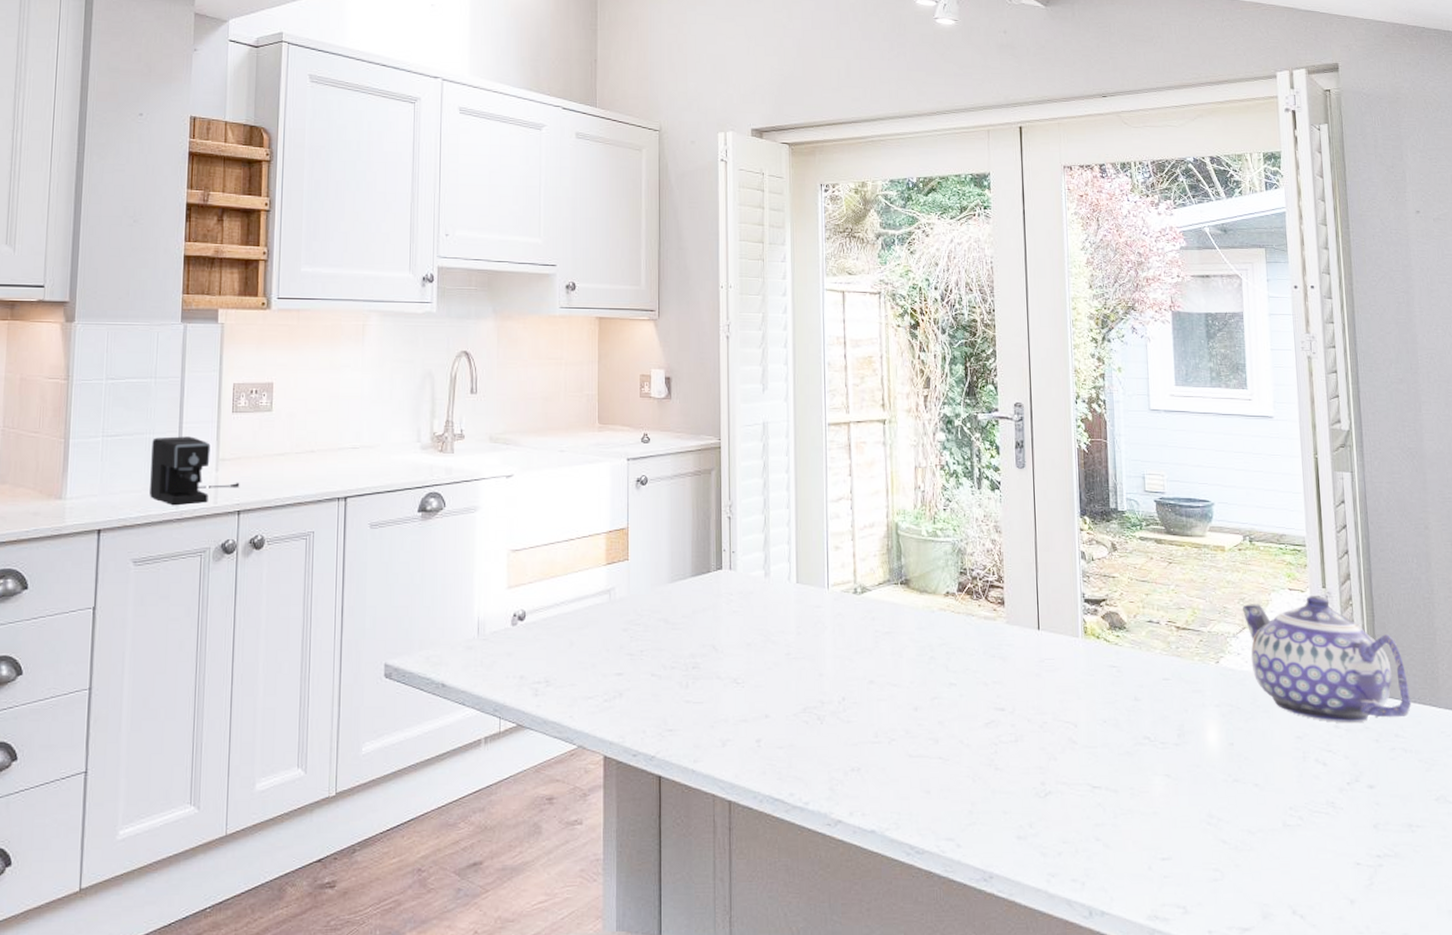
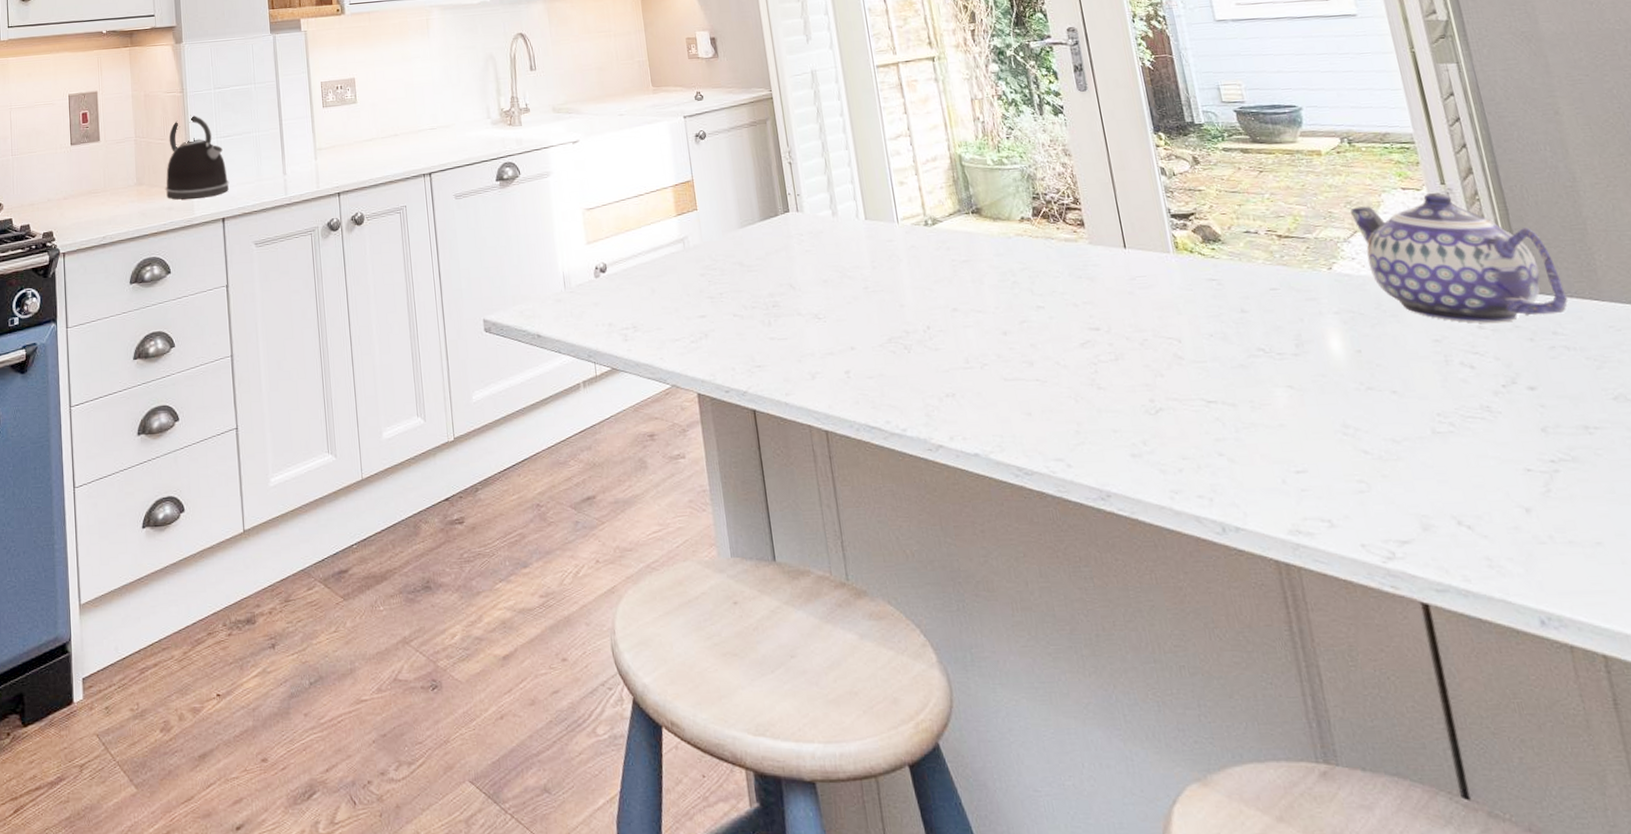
kettle: none [32,408,112,504] -> present [165,116,229,200]
coffee maker: present [150,436,240,505] -> none [258,131,337,192]

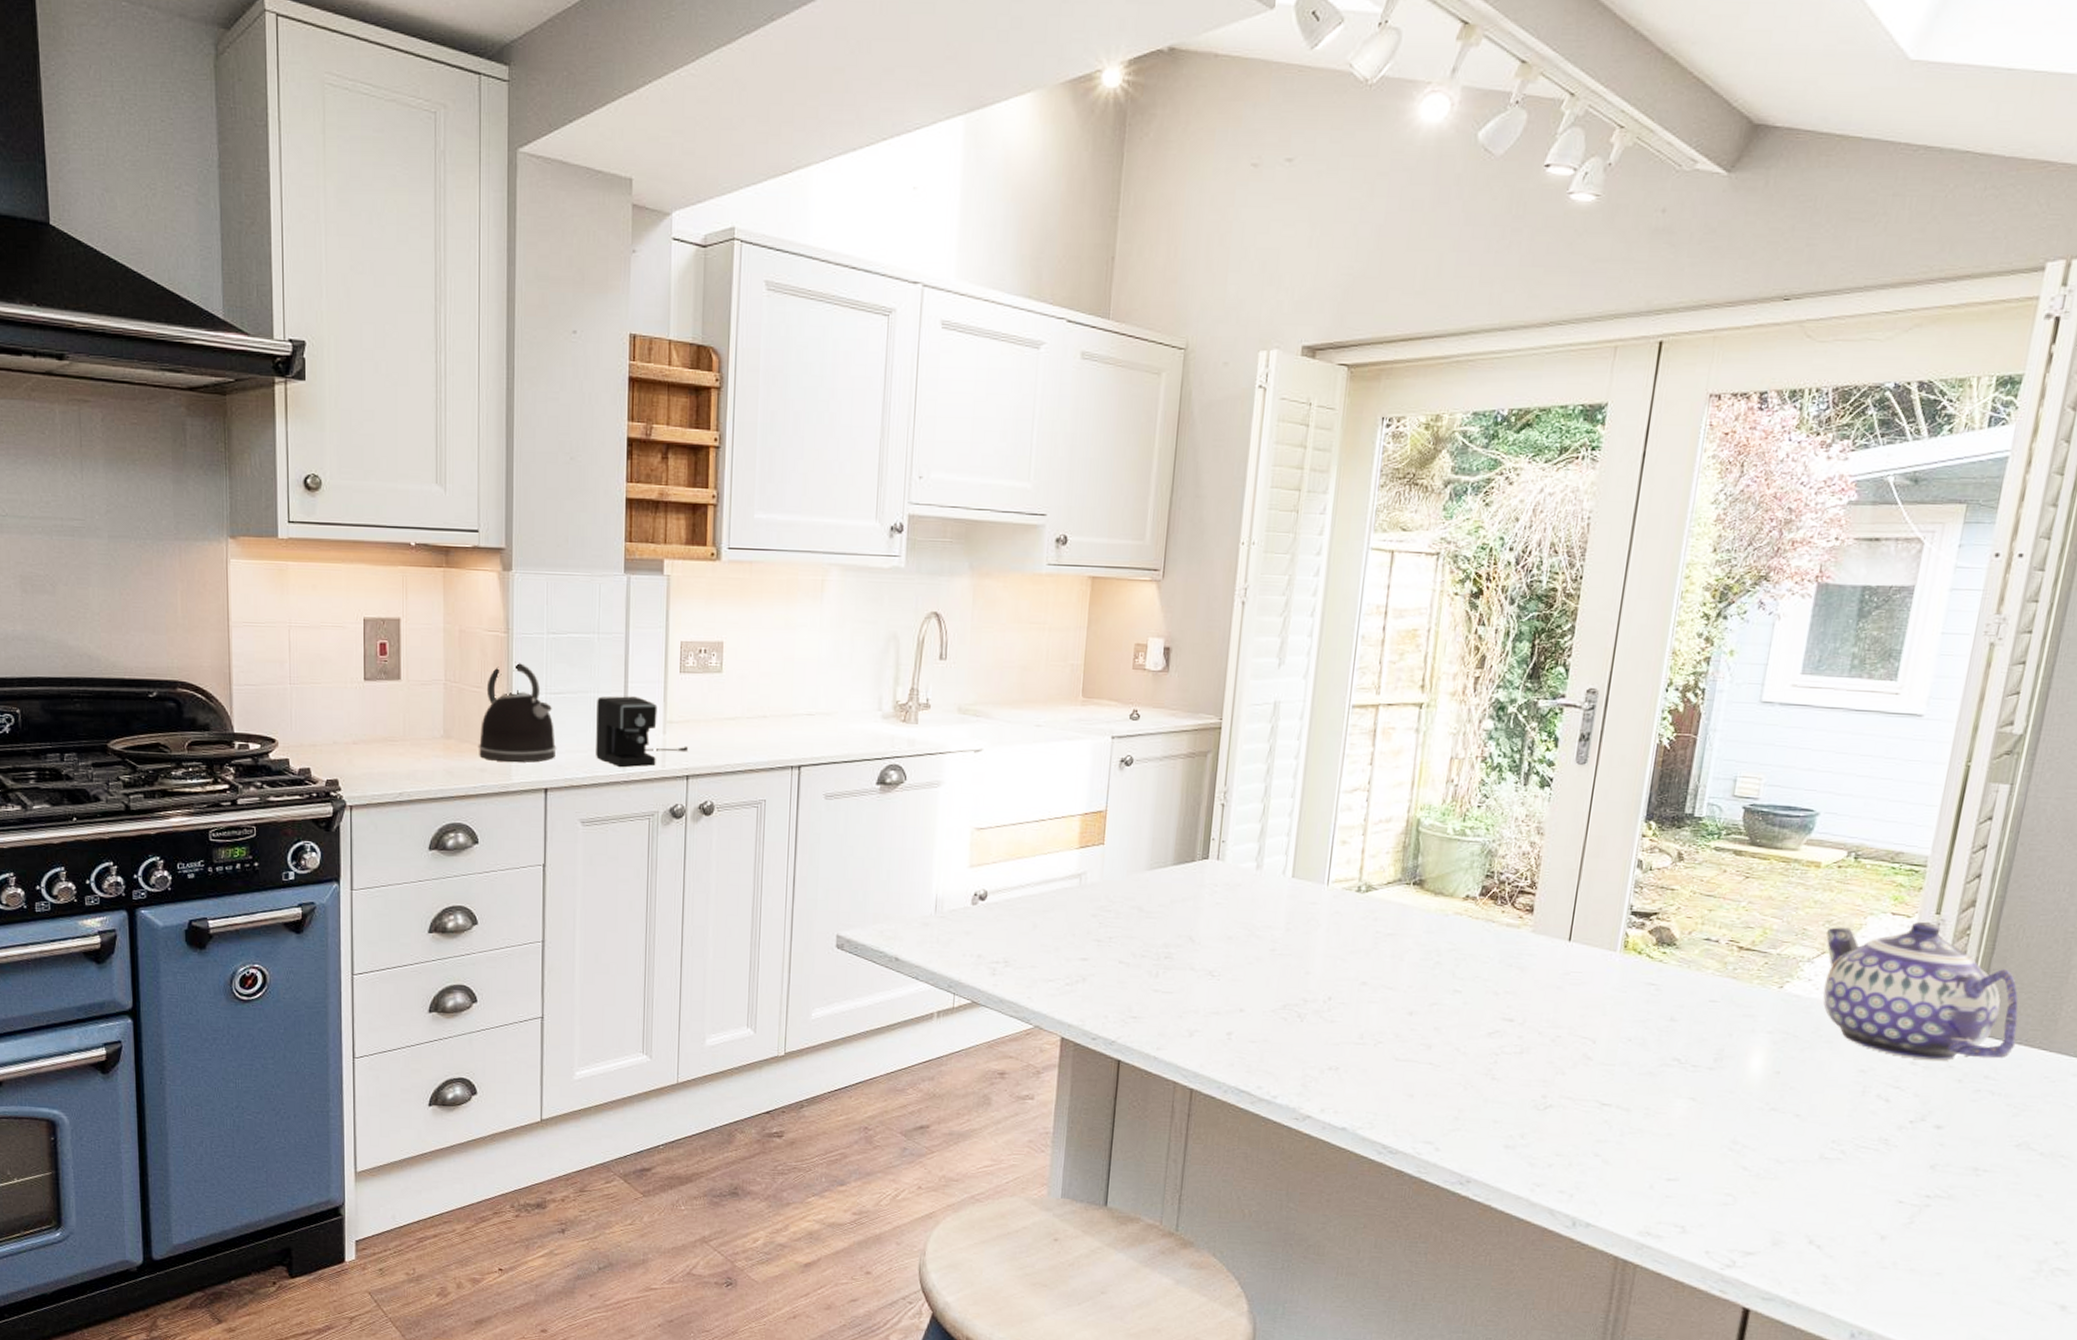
coffee maker: none [258,131,337,192] -> present [596,696,689,767]

